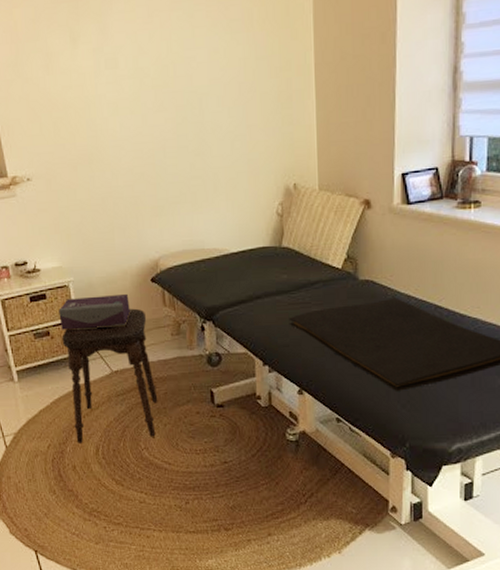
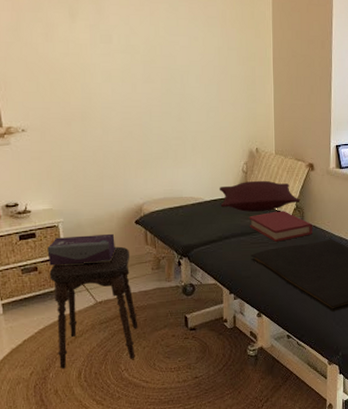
pillow: none [247,224,353,265] -> present [219,180,301,212]
hardback book: none [287,262,369,302] -> present [250,211,312,242]

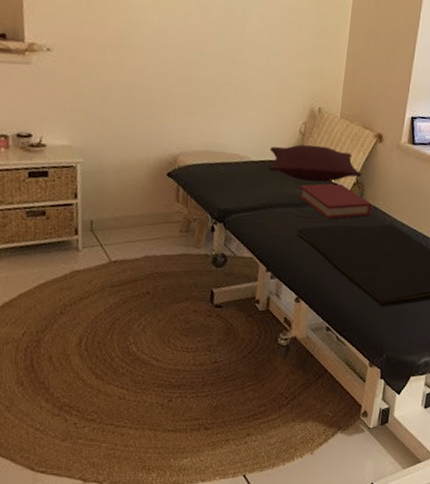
tissue box: present [47,233,115,266] -> none [59,180,141,216]
stool: present [49,246,138,369] -> none [57,199,157,333]

